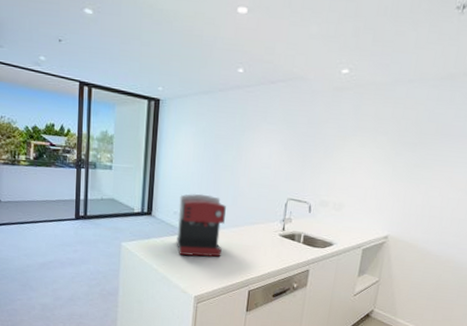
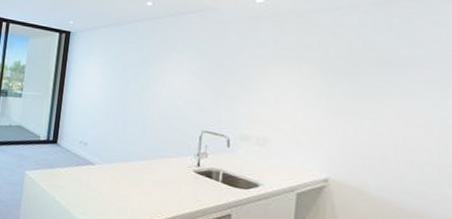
coffee maker: present [176,194,226,257] -> none [80,123,134,193]

